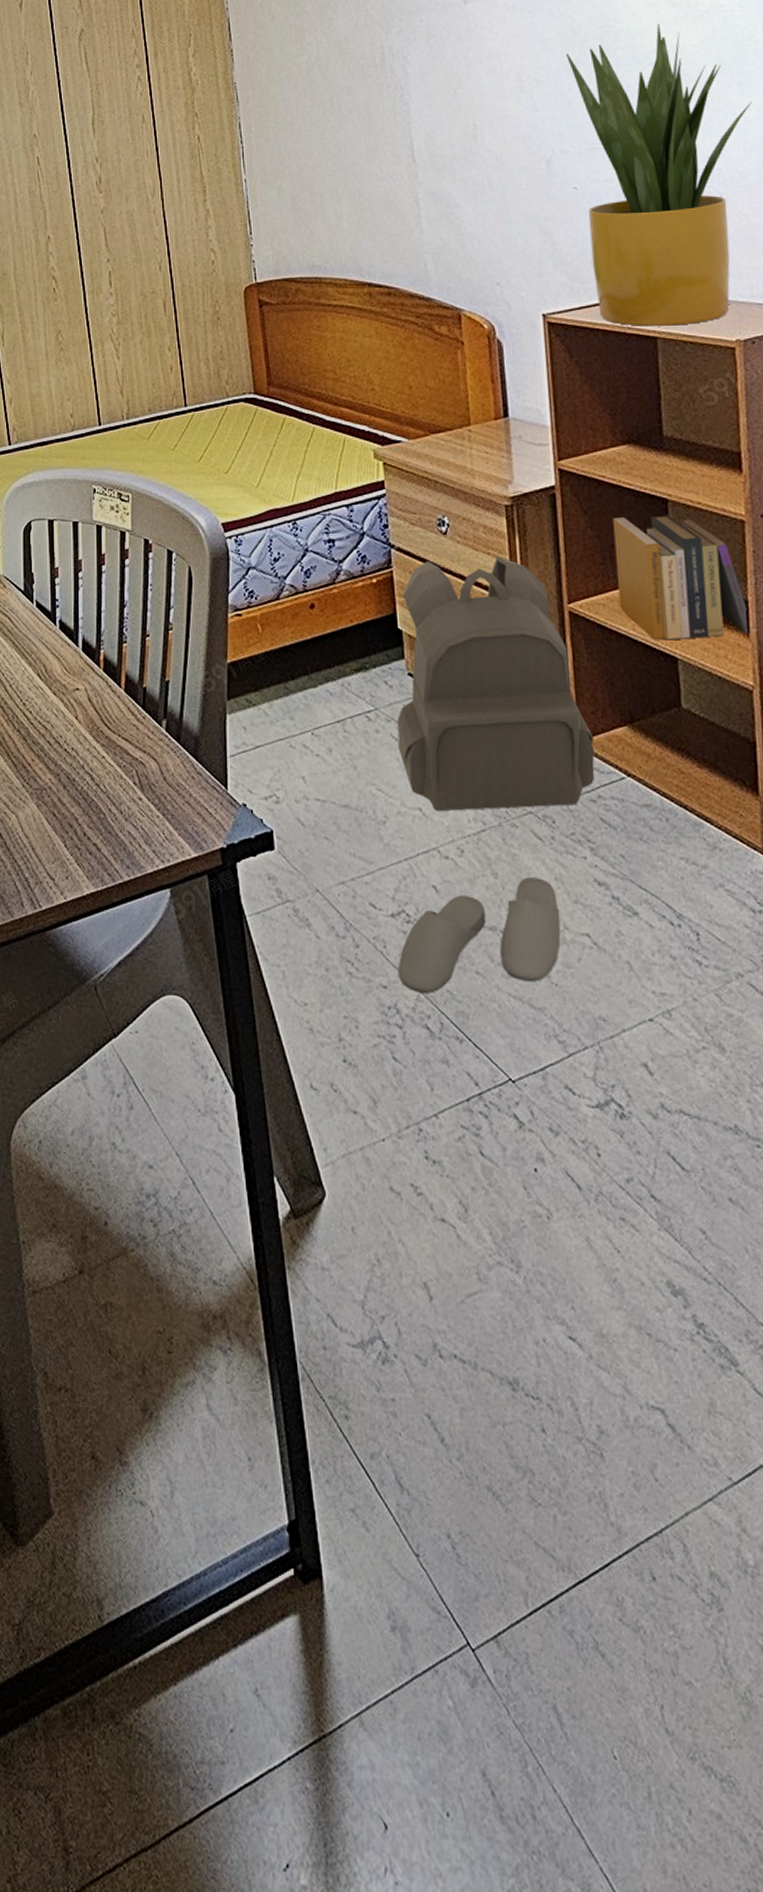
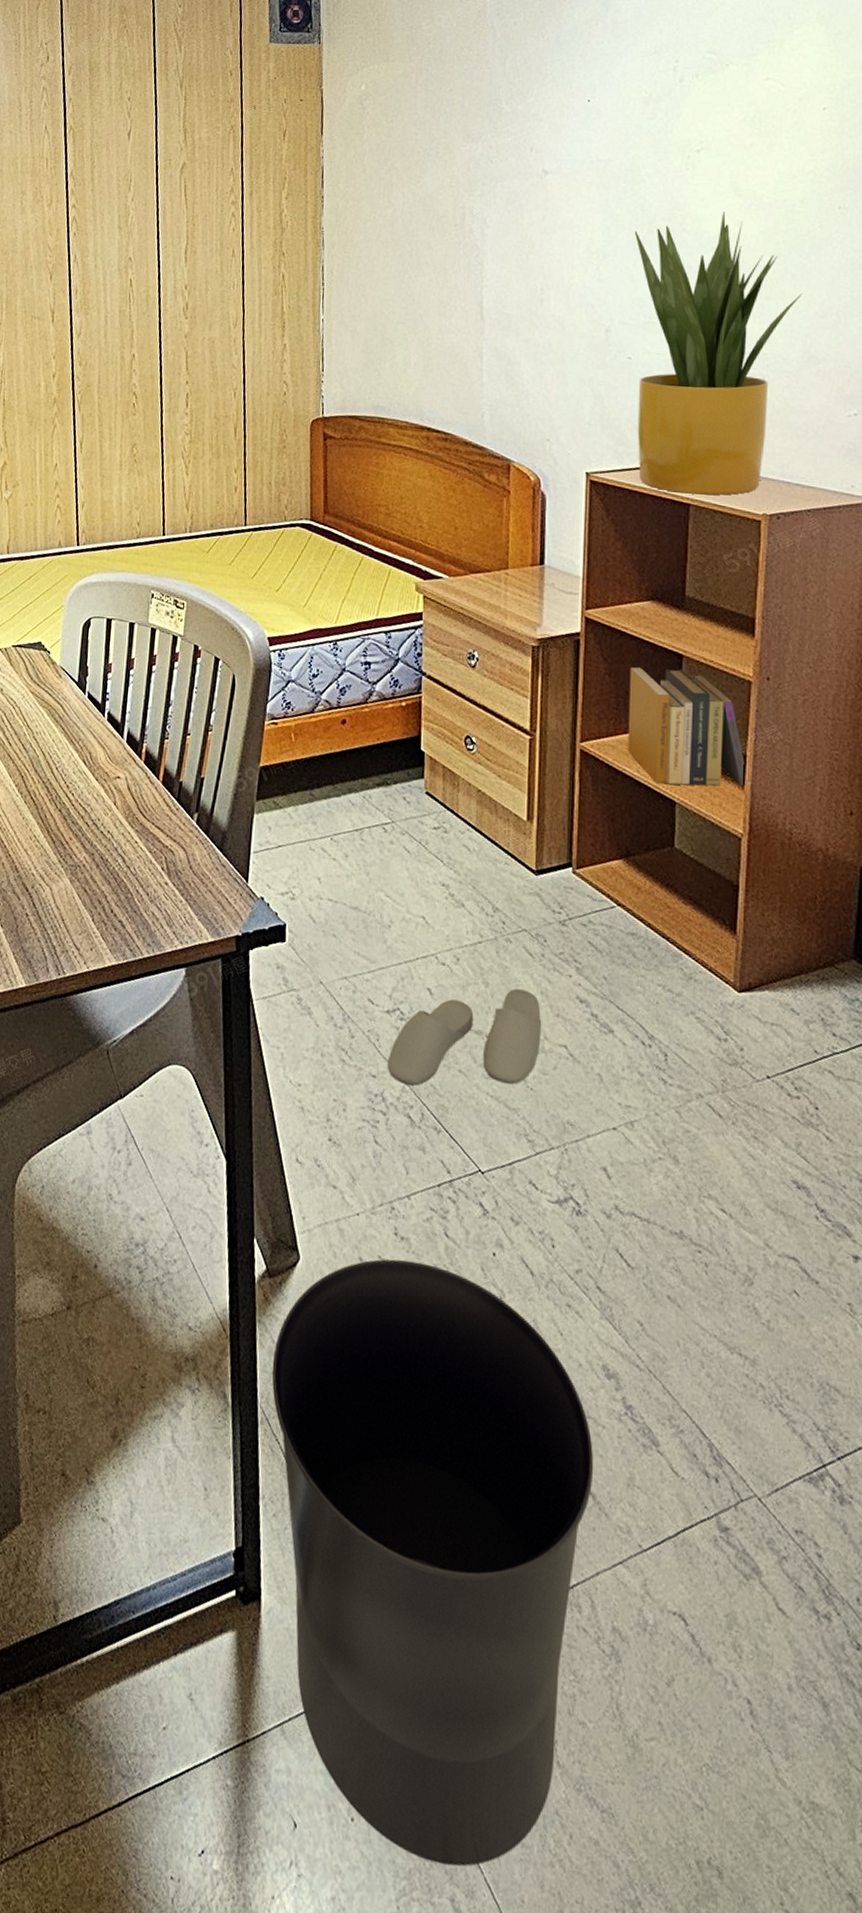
waste bin: none [307,1185,671,1857] -> present [271,1259,594,1867]
backpack: present [397,555,595,812] -> none [409,691,591,928]

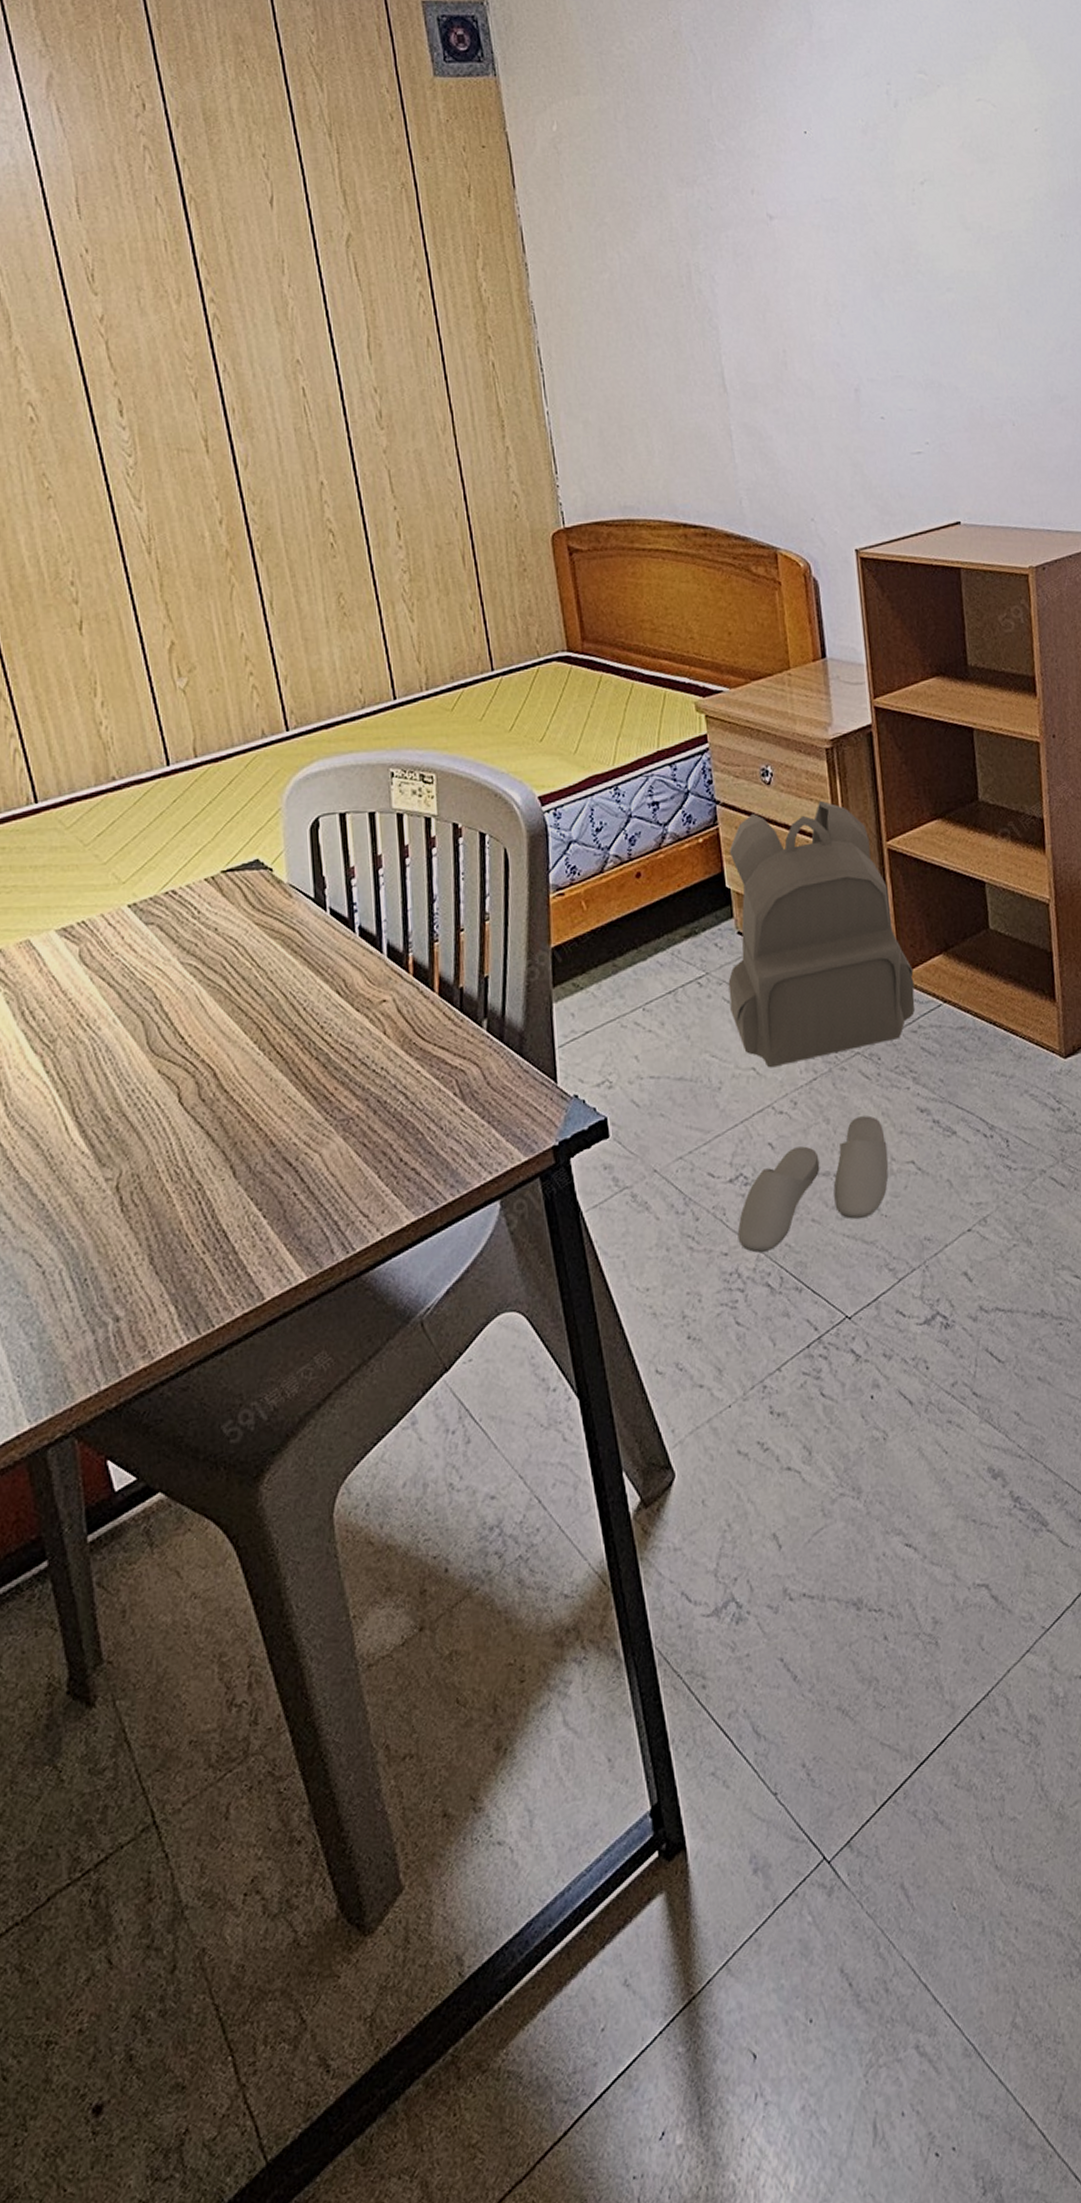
waste bin: present [271,1259,594,1867] -> none [661,1430,994,2025]
backpack: none [409,691,591,928] -> present [728,800,915,1068]
books: present [627,667,746,787] -> none [925,742,1047,867]
planter: present [634,212,802,495] -> none [870,248,1038,558]

